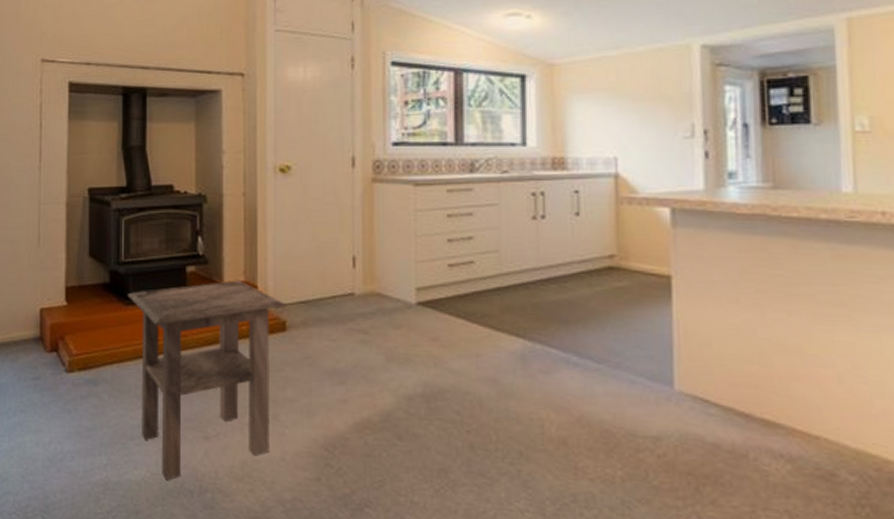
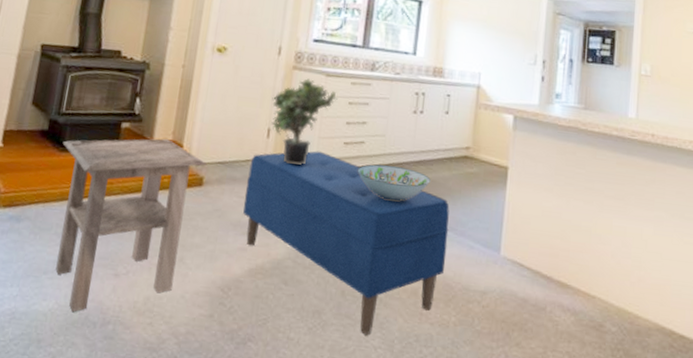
bench: none [336,278,600,495] -> present [243,151,450,334]
potted plant: none [352,191,432,296] -> present [271,78,338,165]
decorative bowl: none [469,287,566,331] -> present [357,164,431,202]

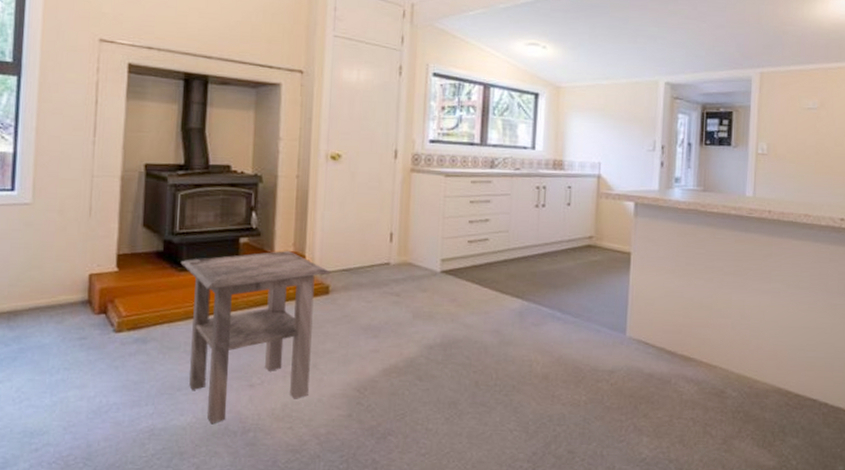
bench: present [243,151,450,334] -> none [372,251,576,419]
potted plant: present [271,78,338,165] -> none [392,180,459,266]
decorative bowl: present [357,164,431,202] -> none [483,259,556,294]

